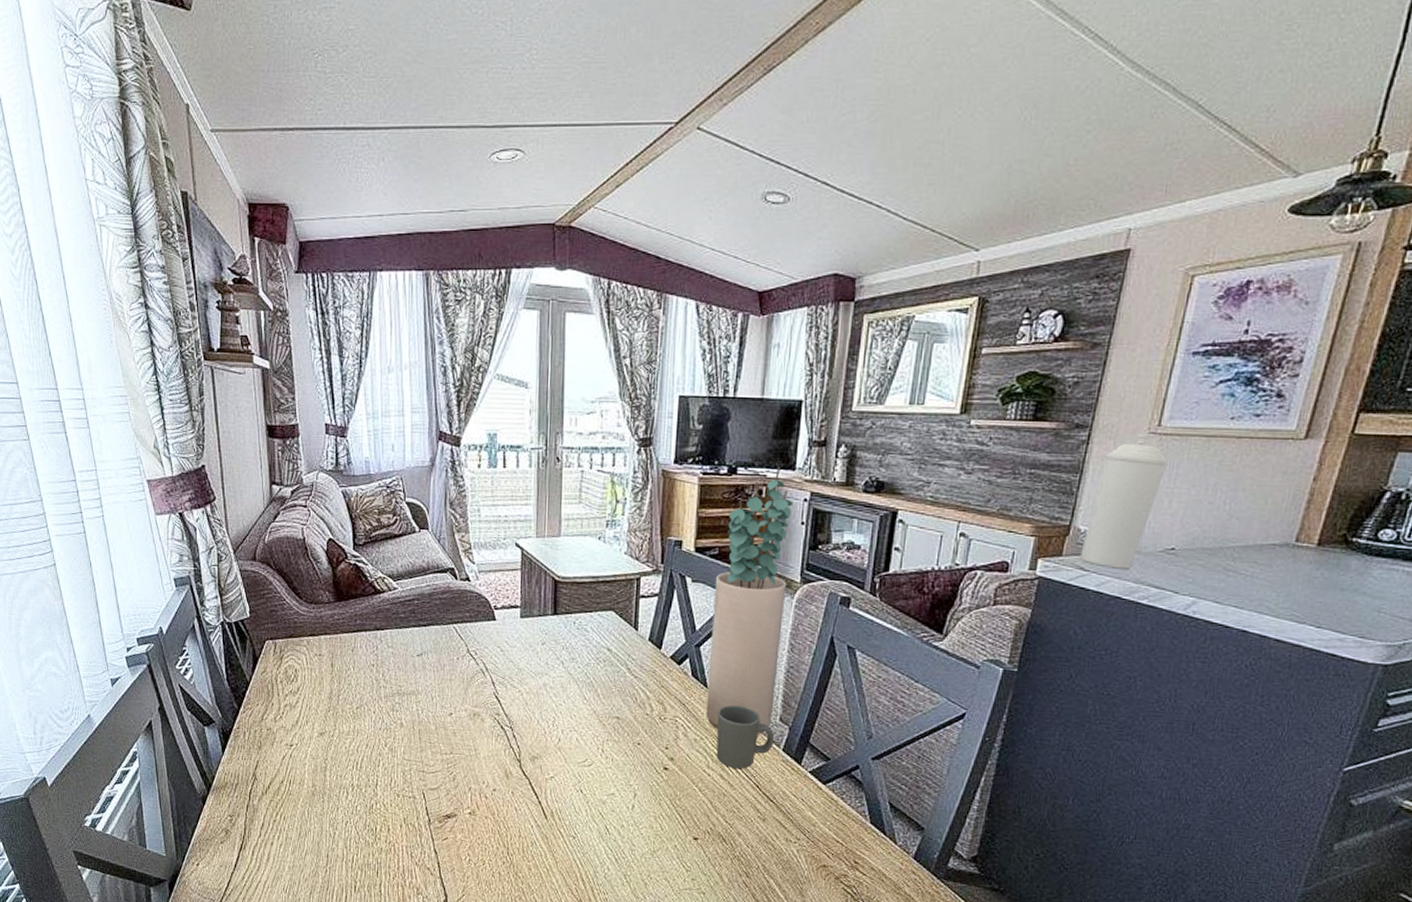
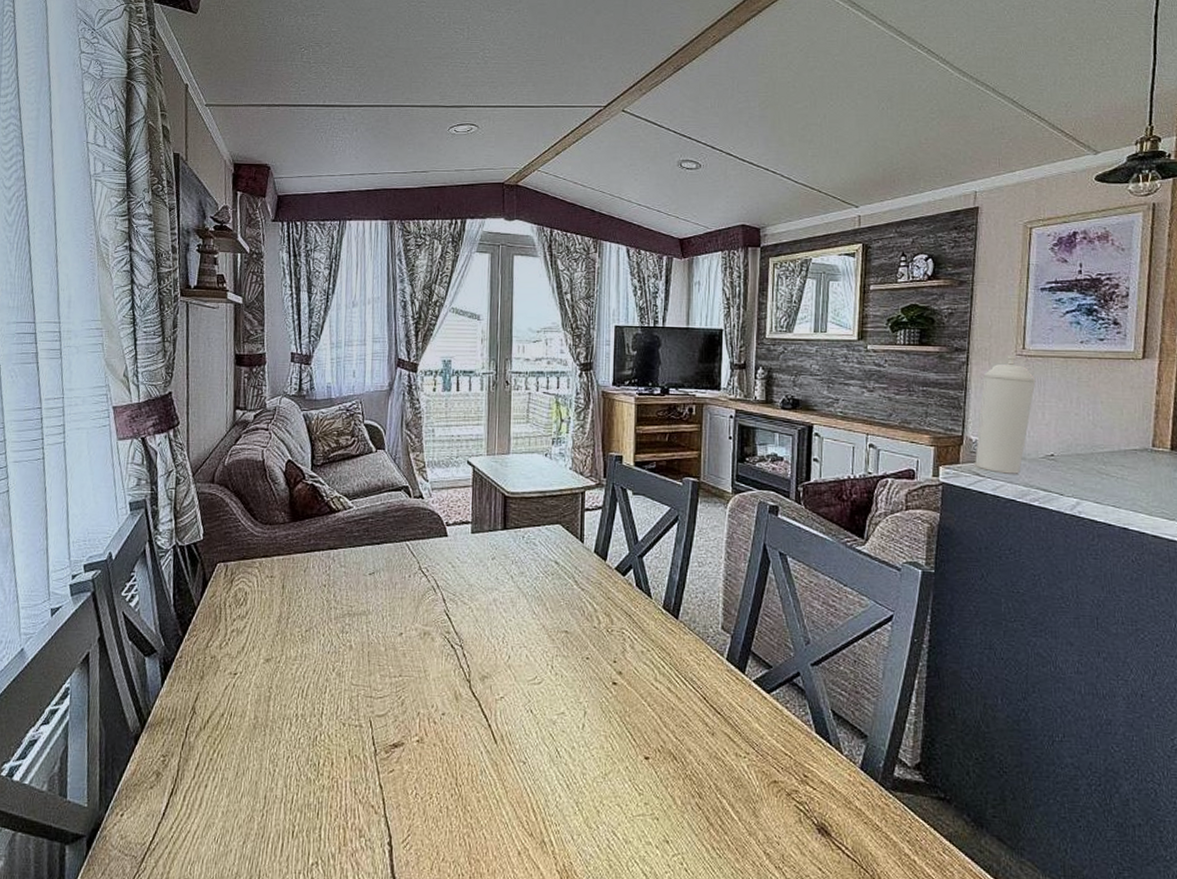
vase: present [706,466,794,735] -> none [651,387,721,644]
mug: present [716,704,775,769] -> none [662,614,718,680]

